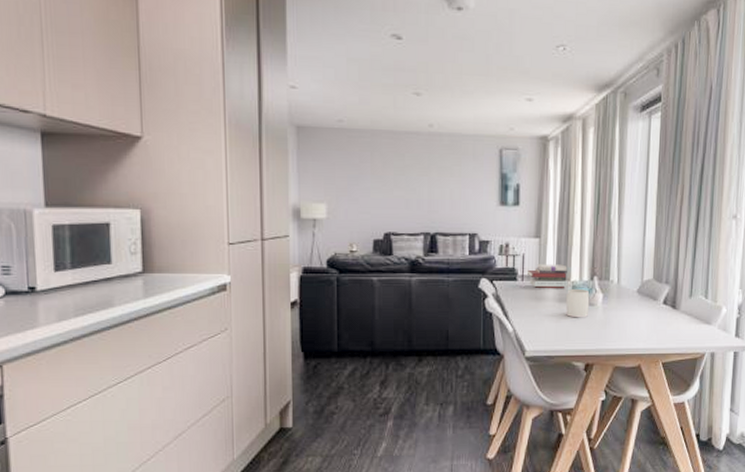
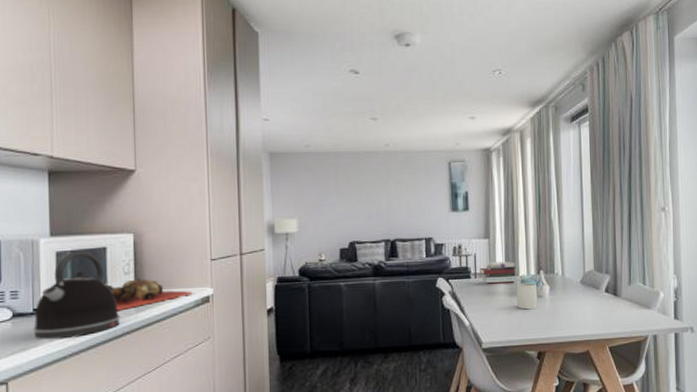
kettle: none [27,226,127,322] -> present [32,251,121,340]
cutting board: none [110,259,208,295] -> present [106,278,193,311]

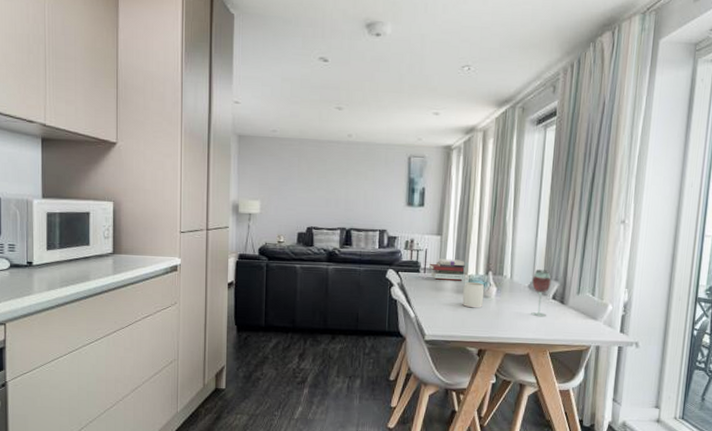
kettle: present [32,251,121,340] -> none [26,214,100,291]
cutting board: present [106,278,193,311] -> none [88,243,163,271]
wineglass: none [584,263,602,312] -> present [531,269,552,317]

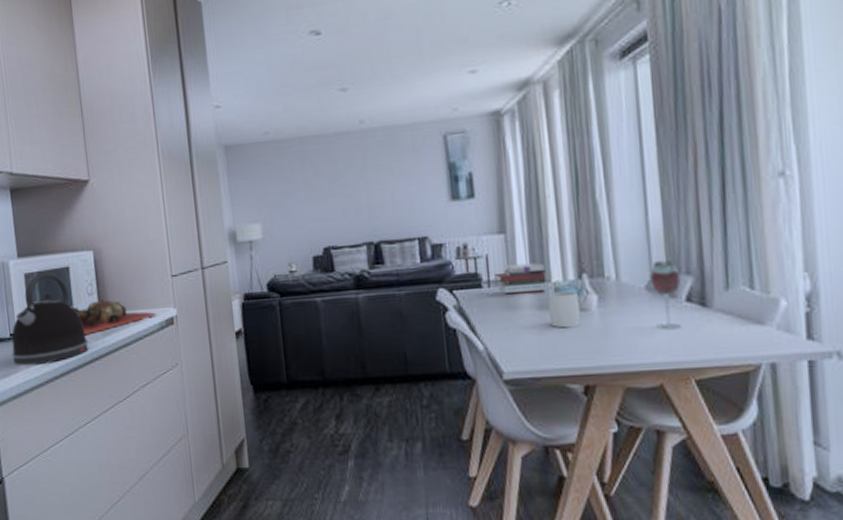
kettle: none [26,214,100,291] -> present [11,272,89,366]
cutting board: none [88,243,163,271] -> present [72,299,156,336]

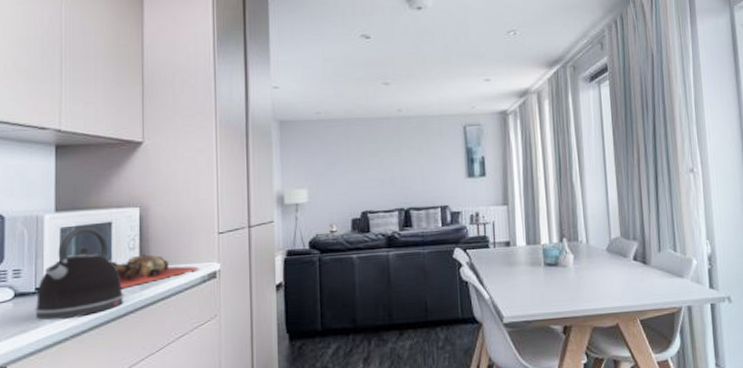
books: present [493,262,549,295] -> none [498,229,539,254]
mug: present [548,290,582,329] -> none [538,251,562,281]
wineglass: present [650,260,681,330] -> none [609,229,630,282]

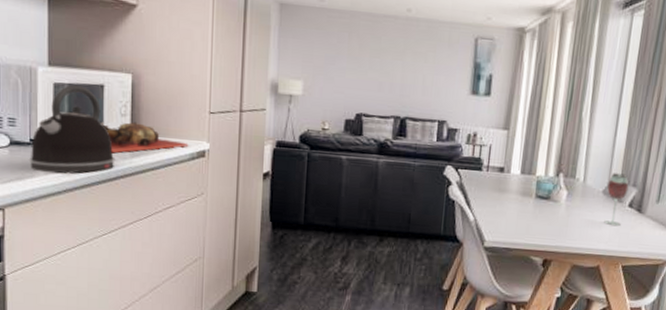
wineglass: none [609,229,630,282] -> present [604,173,629,227]

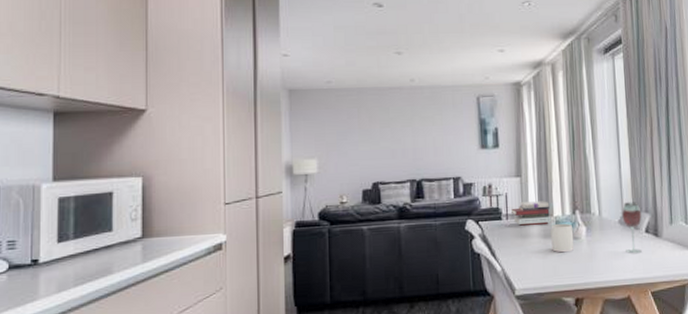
kettle: present [28,85,115,174] -> none [29,196,126,294]
cutting board: present [102,121,189,154] -> none [111,224,204,261]
books: none [492,156,534,182] -> present [510,201,552,226]
mug: none [528,183,554,214] -> present [551,223,574,253]

